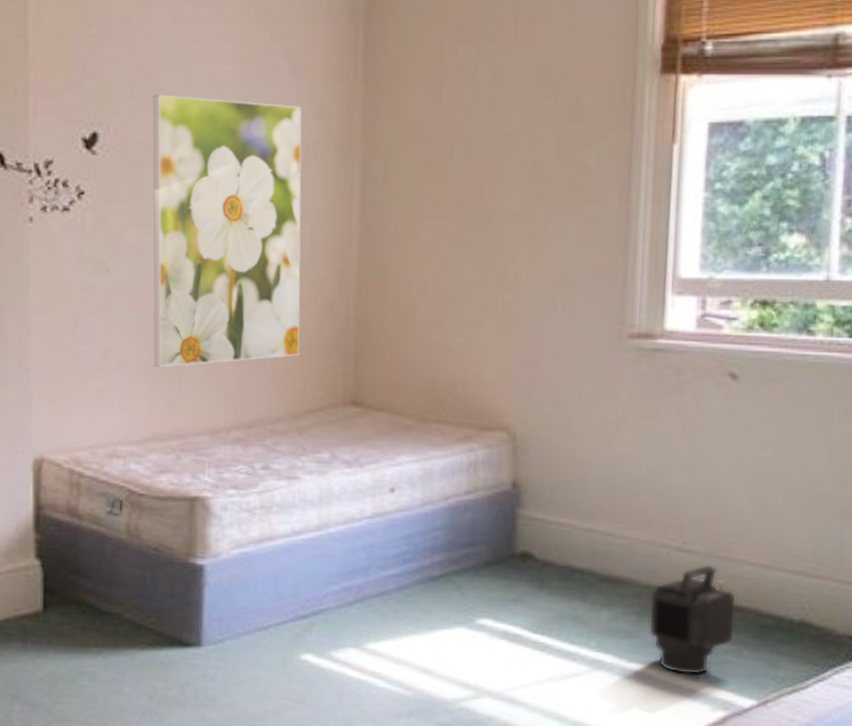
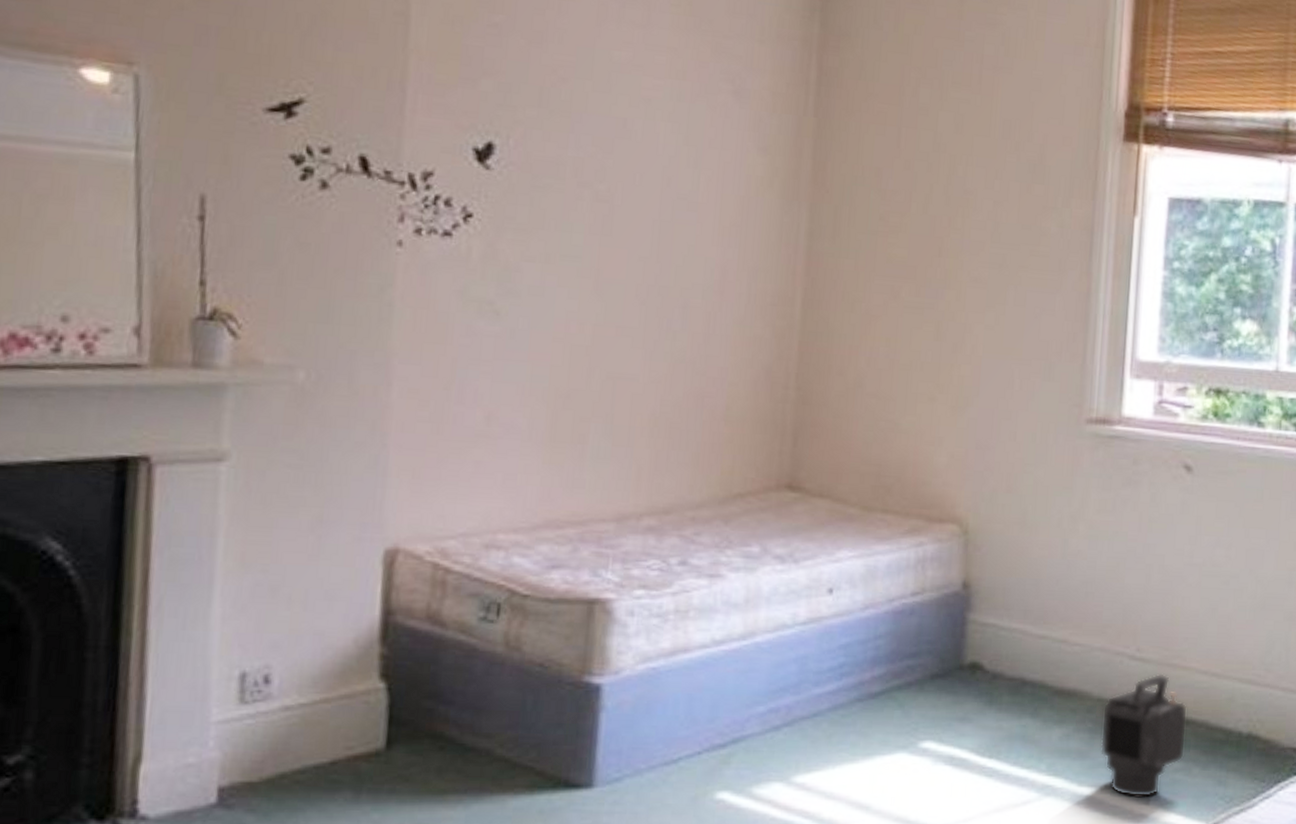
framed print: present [152,94,302,368] -> none [551,105,744,438]

